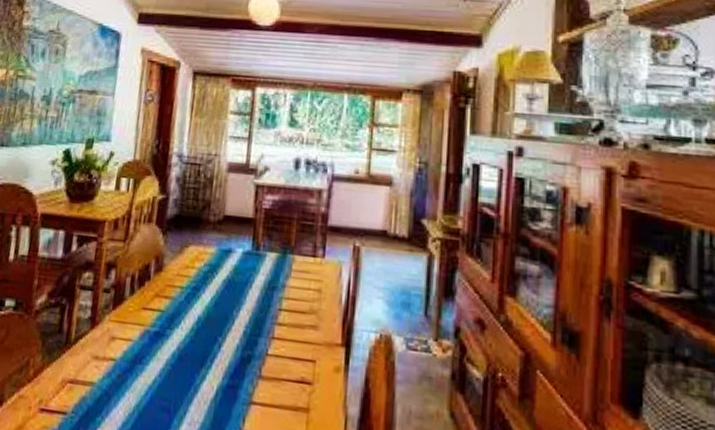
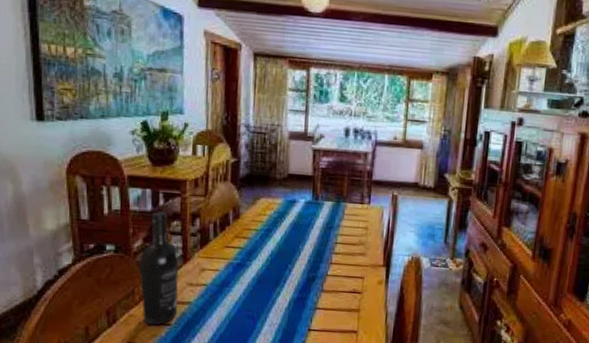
wine bottle: none [34,259,87,413] -> present [140,211,179,326]

